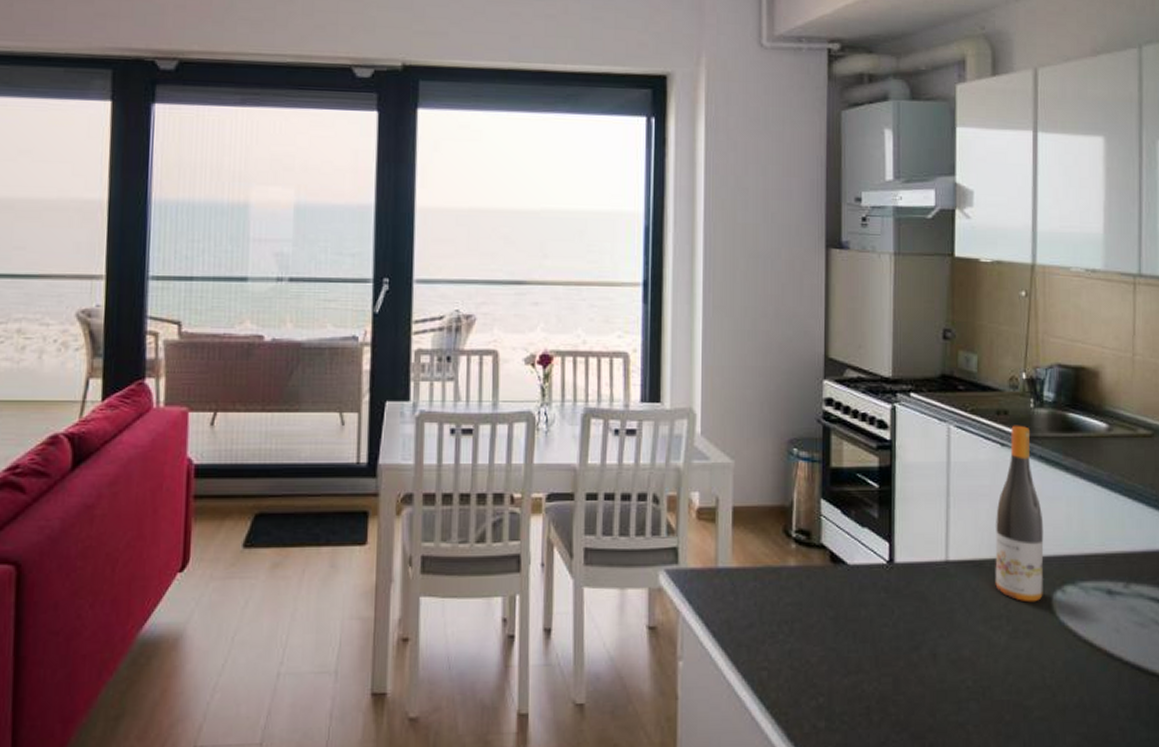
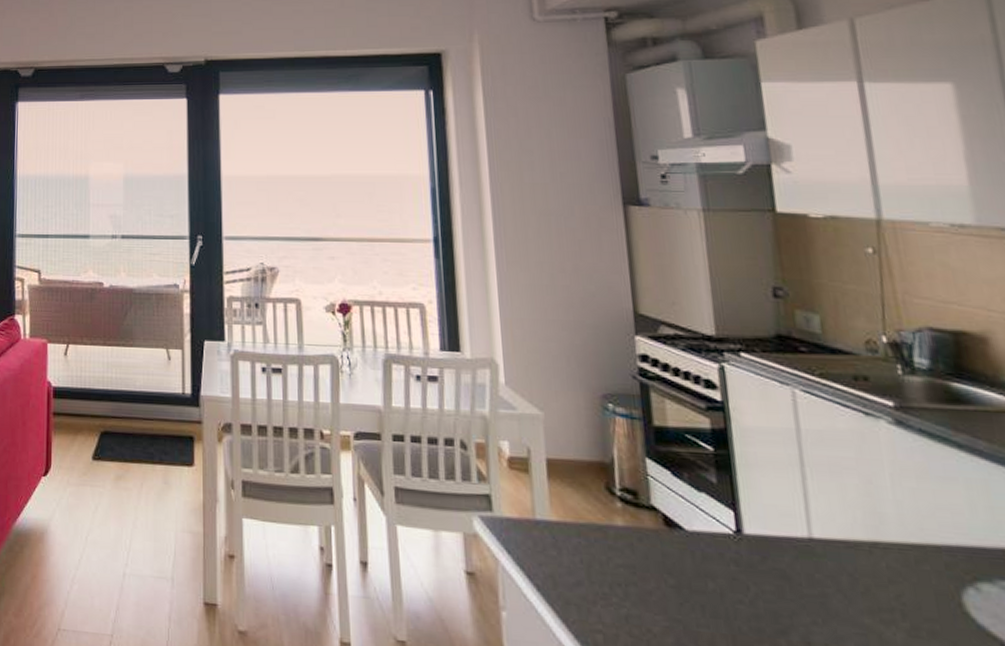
wine bottle: present [995,425,1044,603] -> none [869,392,949,598]

